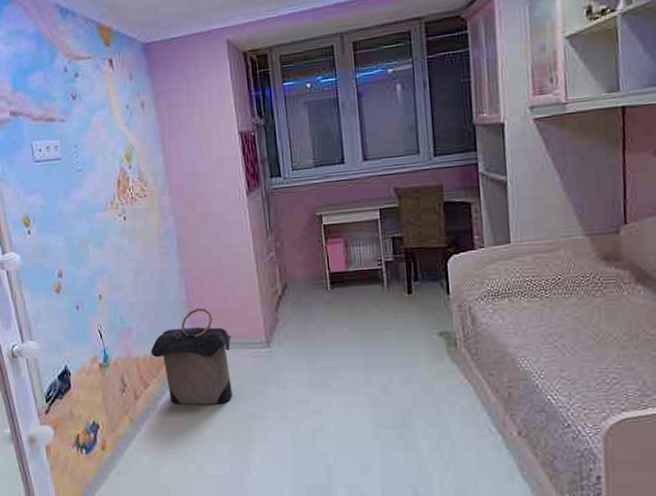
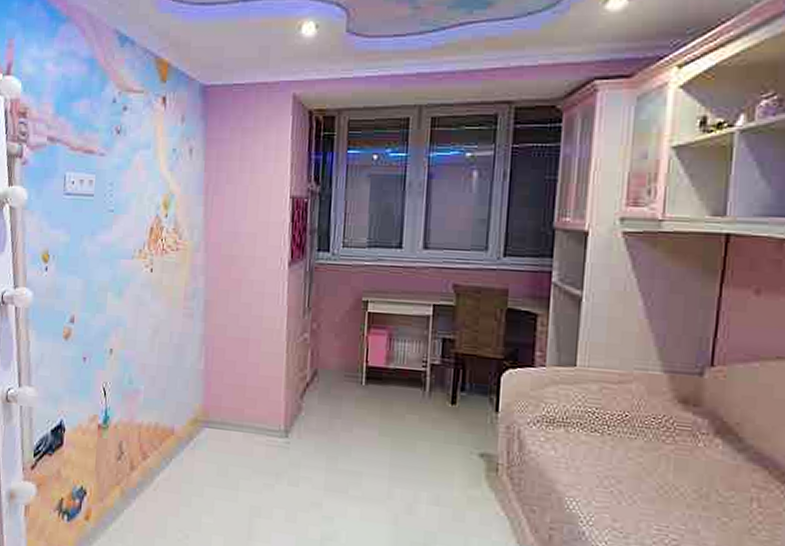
laundry hamper: present [150,307,233,405] -> none [155,380,247,492]

